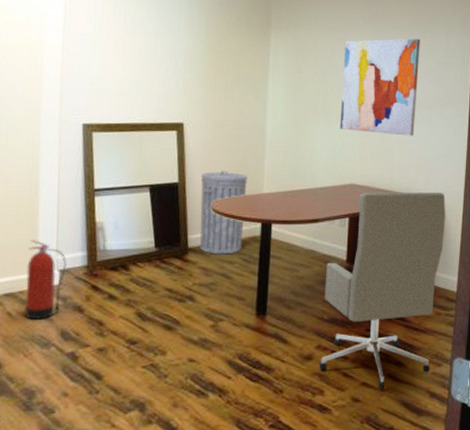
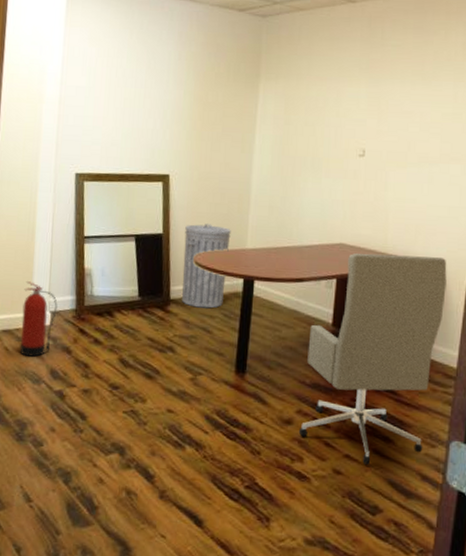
wall art: present [340,38,420,136] -> none [329,88,424,195]

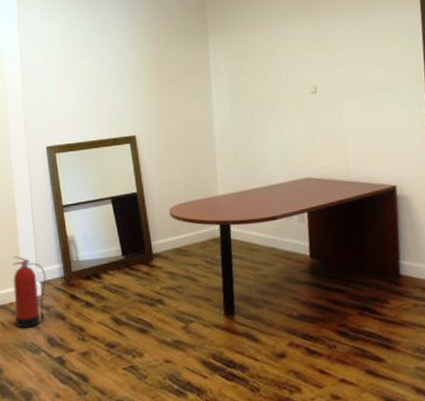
trash can: present [182,223,231,309] -> none [157,177,204,259]
office chair: present [298,253,447,465] -> none [289,177,414,386]

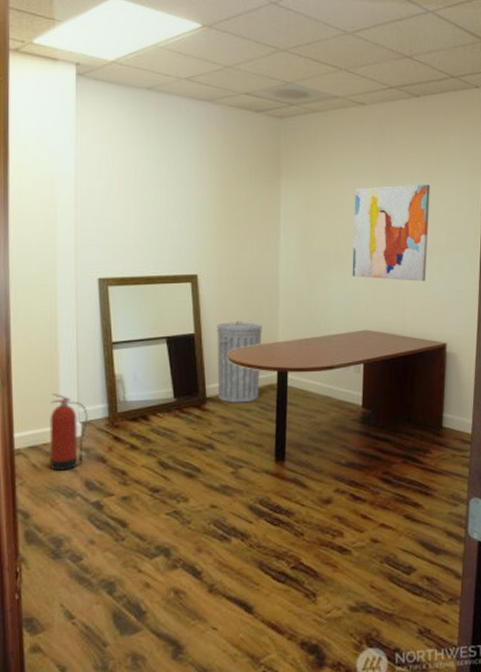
trash can: none [157,177,204,259] -> present [217,321,262,403]
wall art: none [283,22,368,125] -> present [352,184,430,282]

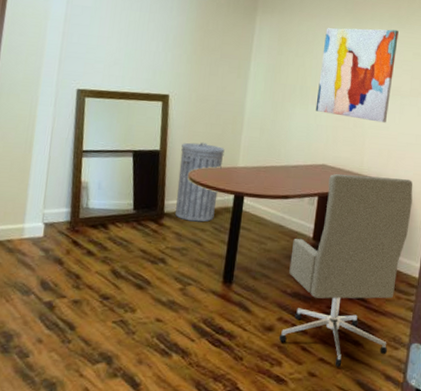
fire extinguisher: present [49,393,88,472] -> none [10,193,52,269]
office chair: none [337,336,459,530] -> present [278,173,413,367]

